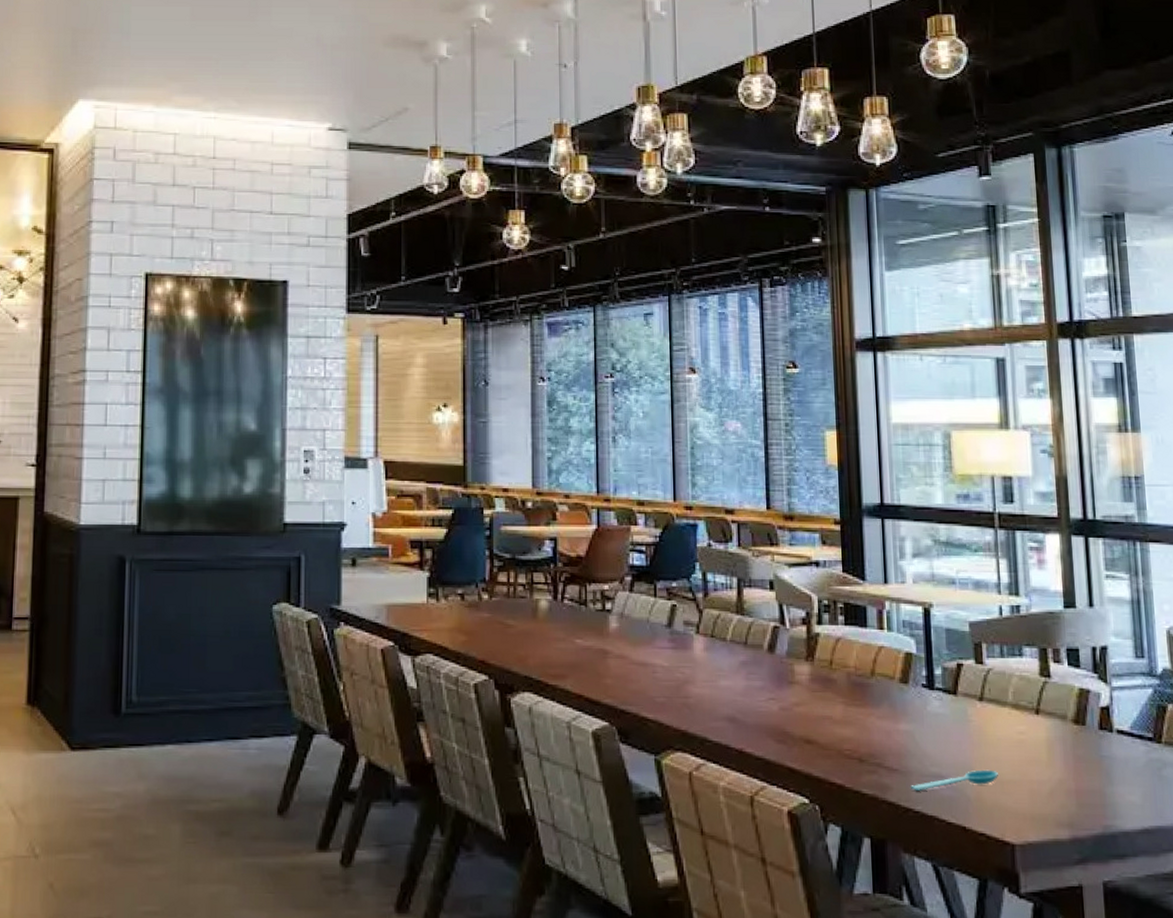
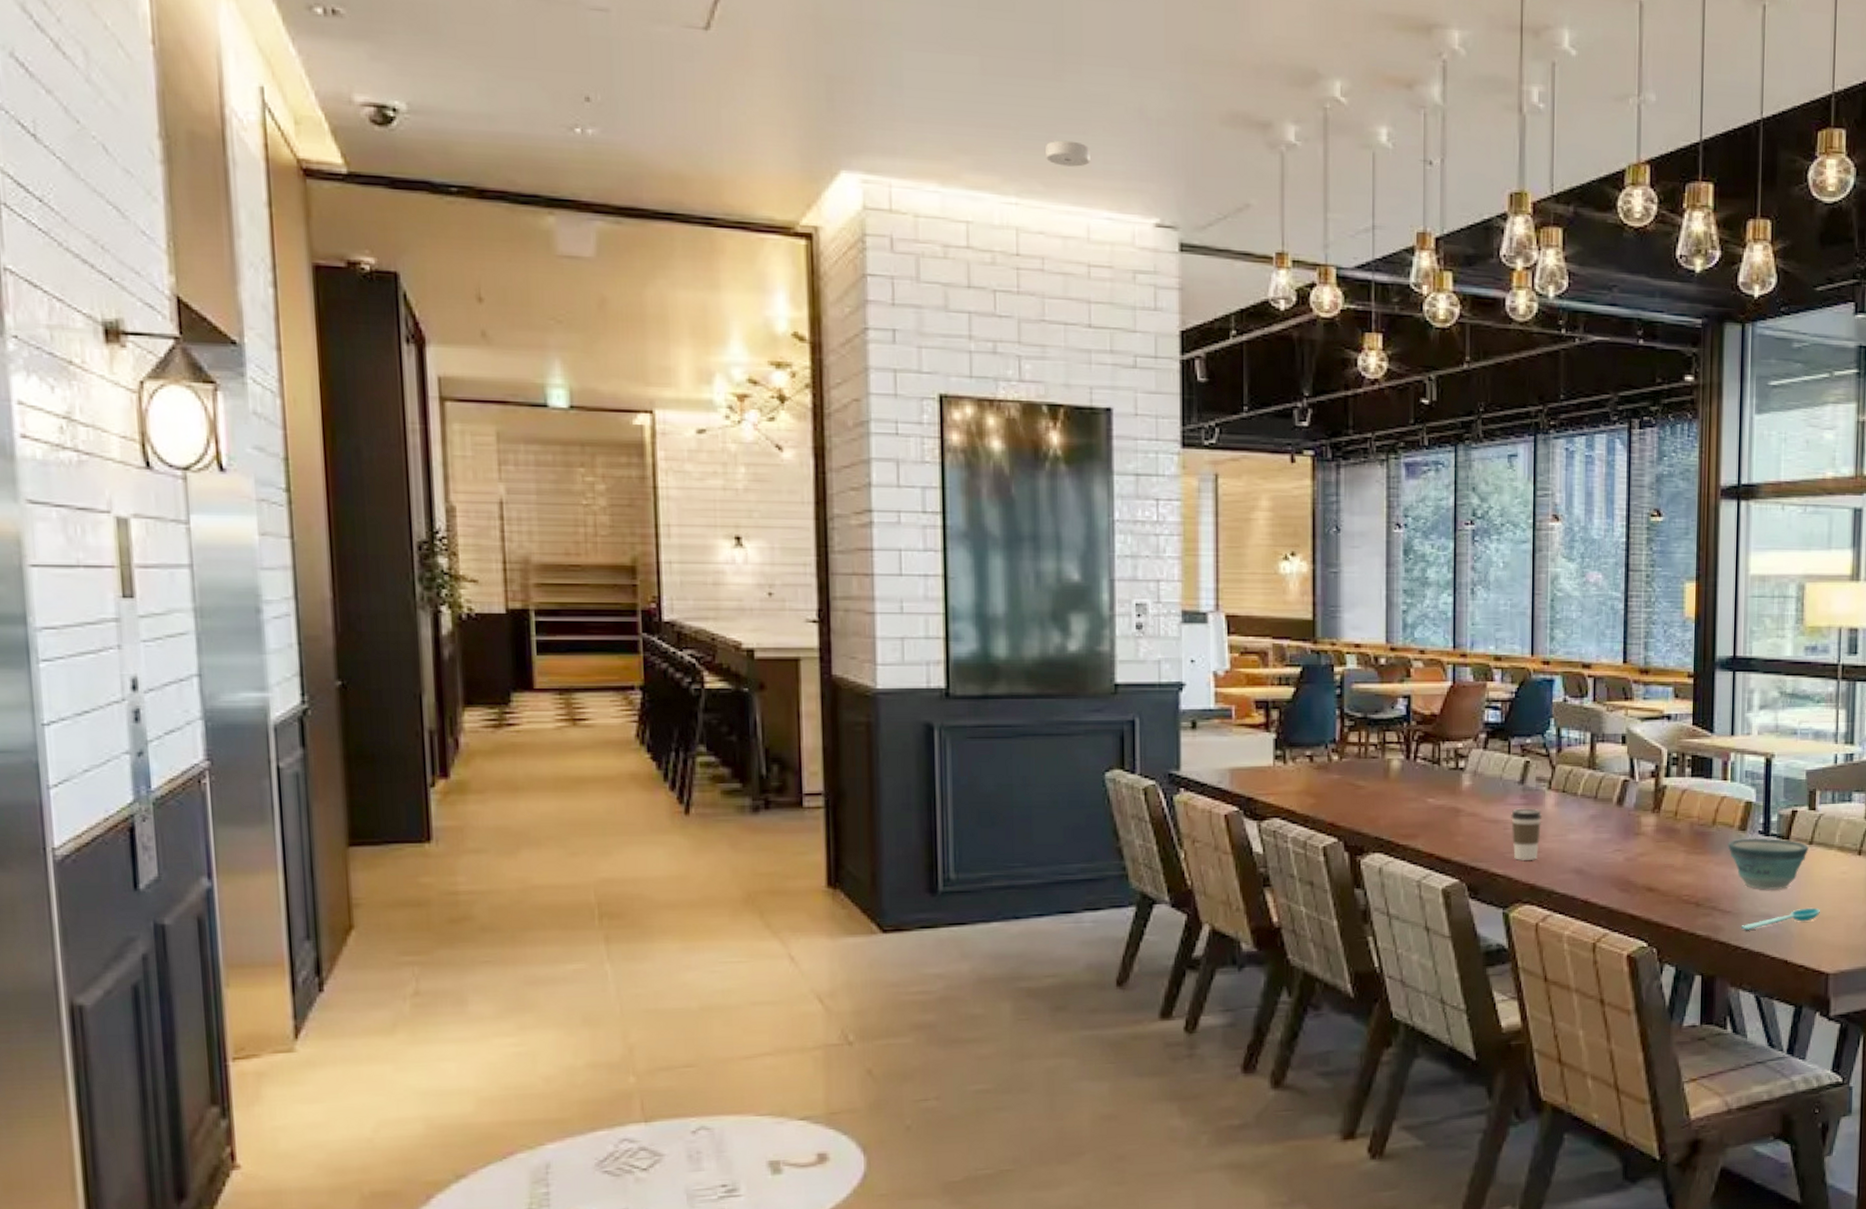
smoke detector: none [240,66,276,86] -> present [1046,140,1090,167]
coffee cup: none [659,652,692,706] -> present [1511,808,1543,860]
bowl: none [889,692,979,748] -> present [1727,838,1809,890]

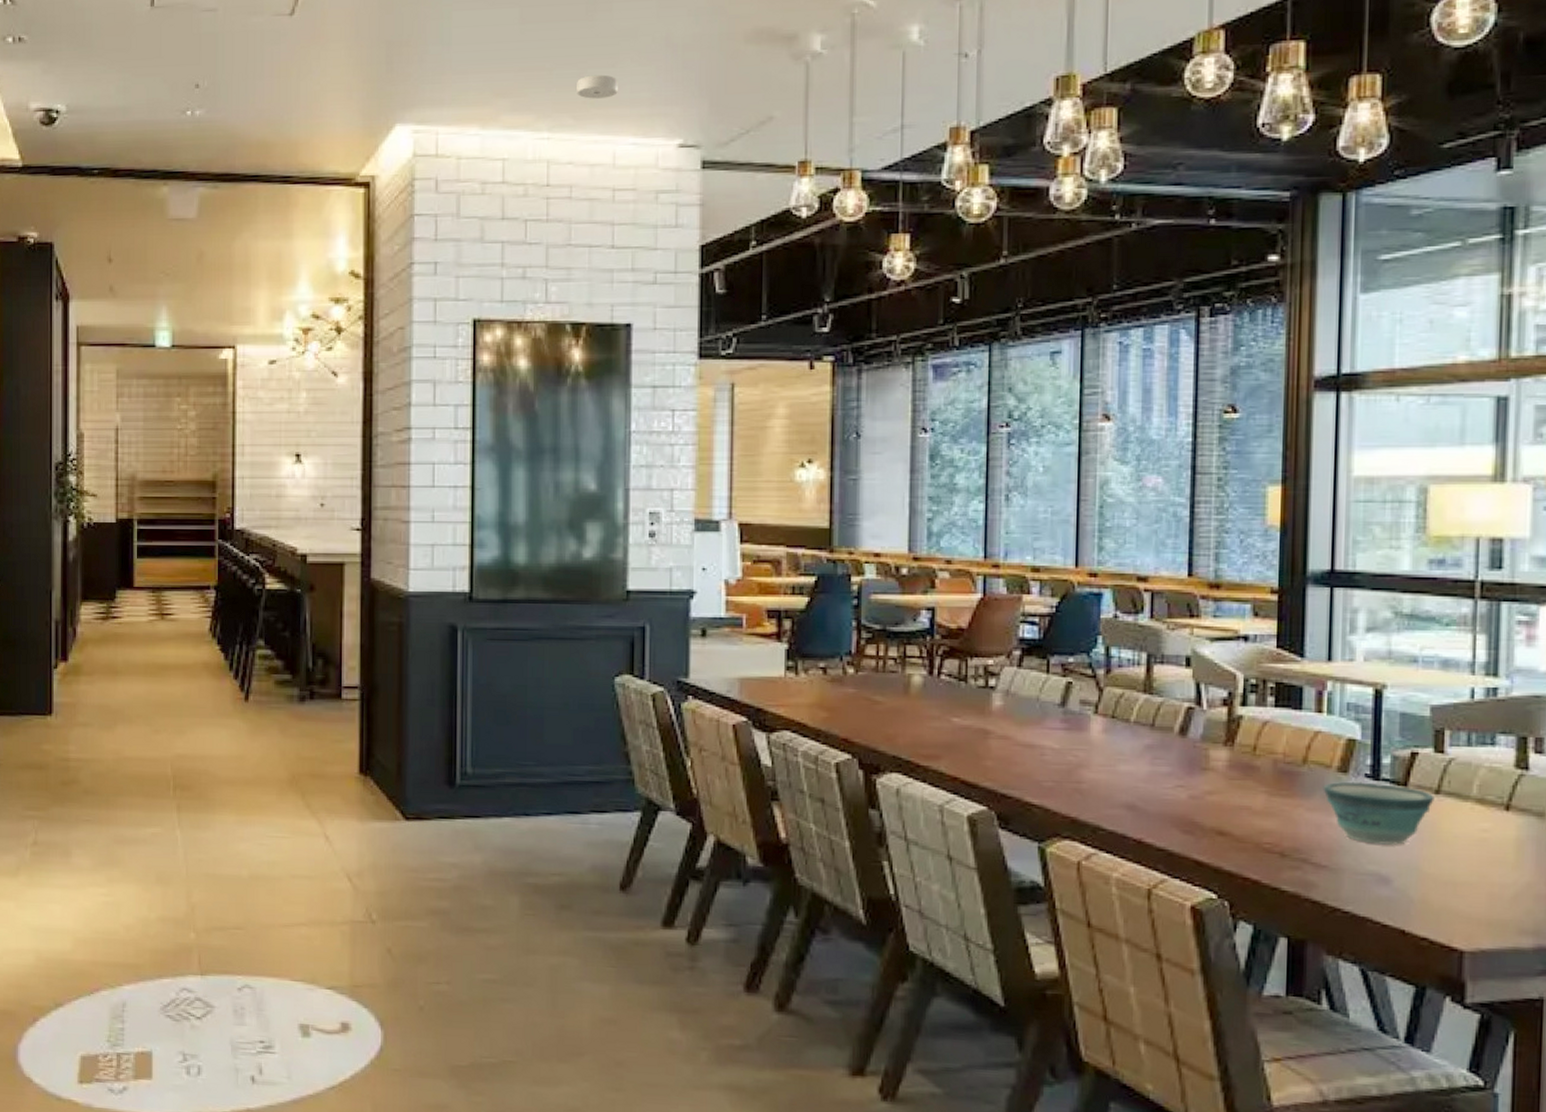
coffee cup: present [1511,808,1543,860] -> none [1049,733,1087,791]
spoon: present [1740,907,1820,930] -> none [1340,869,1451,890]

